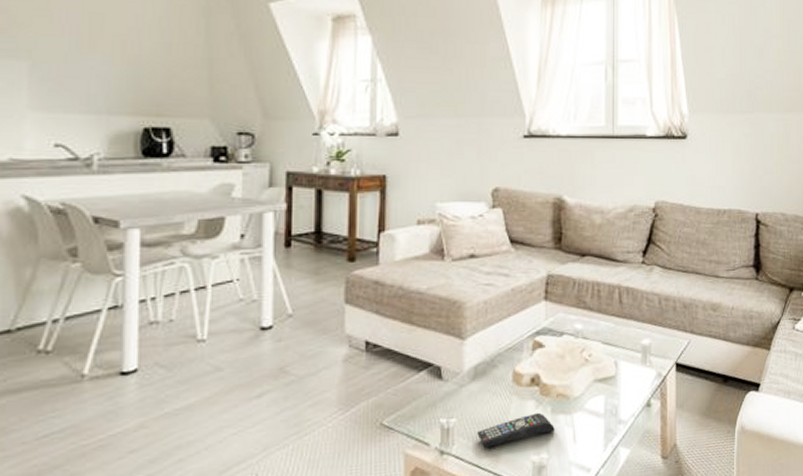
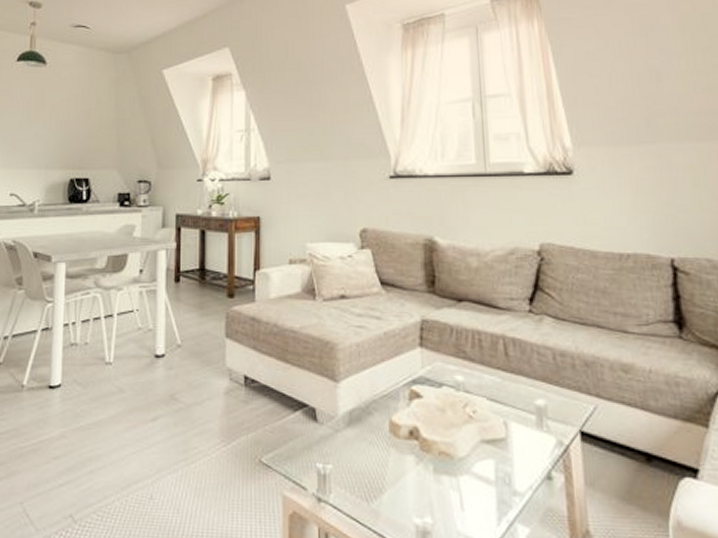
remote control: present [477,412,555,449] -> none [355,469,439,503]

